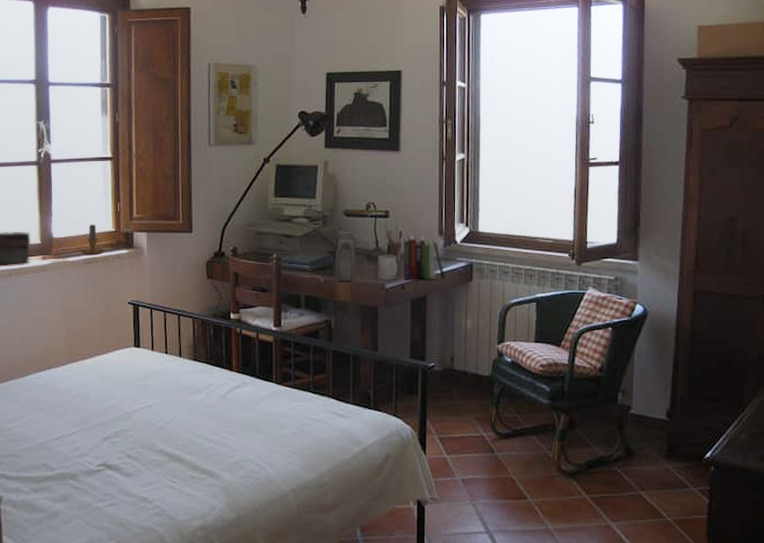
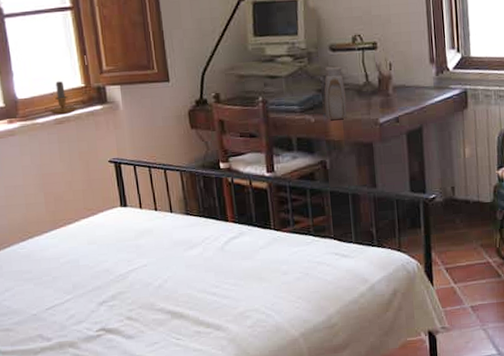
mug: present [377,254,398,280] -> none [369,87,391,115]
books: present [402,234,445,280] -> none [394,64,440,113]

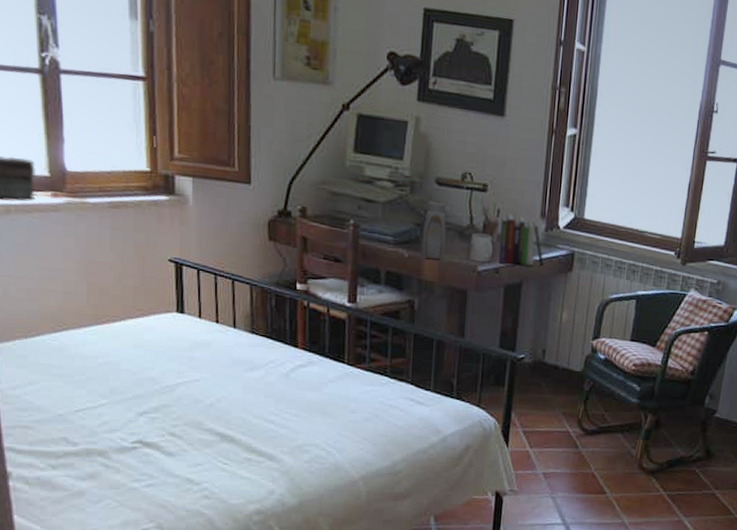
candle: present [49,80,82,115] -> none [103,158,144,199]
mug: none [369,87,391,115] -> present [469,233,493,263]
books: none [394,64,440,113] -> present [497,213,544,267]

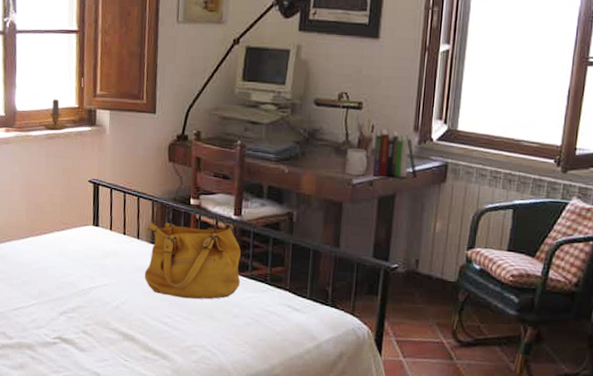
candle: none [103,158,144,199] -> present [42,98,73,131]
handbag: none [243,307,357,394] -> present [144,219,241,299]
vase: present [421,201,447,259] -> none [300,120,324,174]

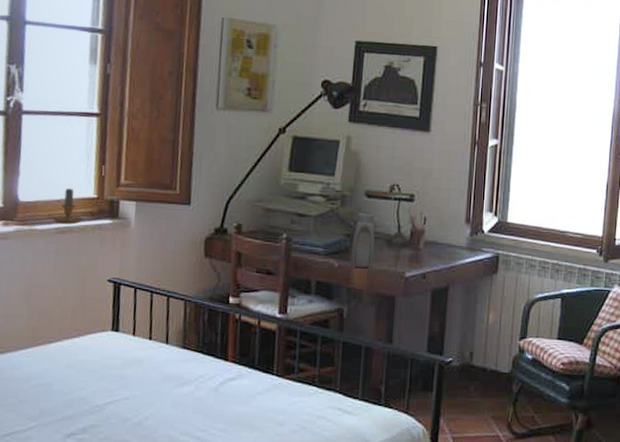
handbag: present [144,219,241,299] -> none [173,318,286,408]
vase: none [300,120,324,174] -> present [350,212,375,268]
mug: present [345,148,368,176] -> none [397,240,420,269]
books: present [372,128,417,178] -> none [424,220,470,270]

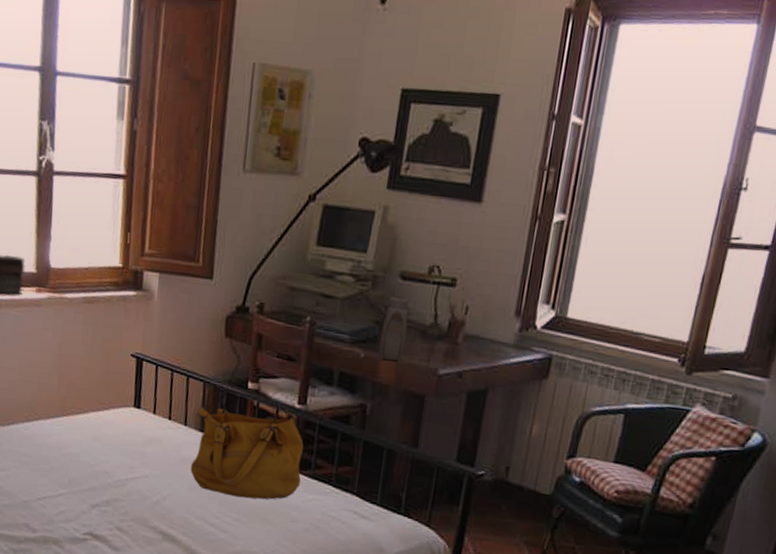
candle: present [51,187,90,225] -> none [80,255,116,295]
handbag: none [173,318,286,408] -> present [190,406,304,499]

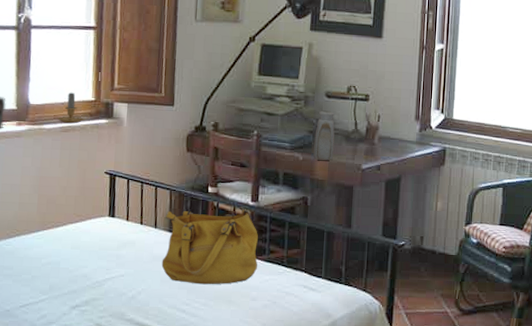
candle: none [80,255,116,295] -> present [57,92,89,124]

